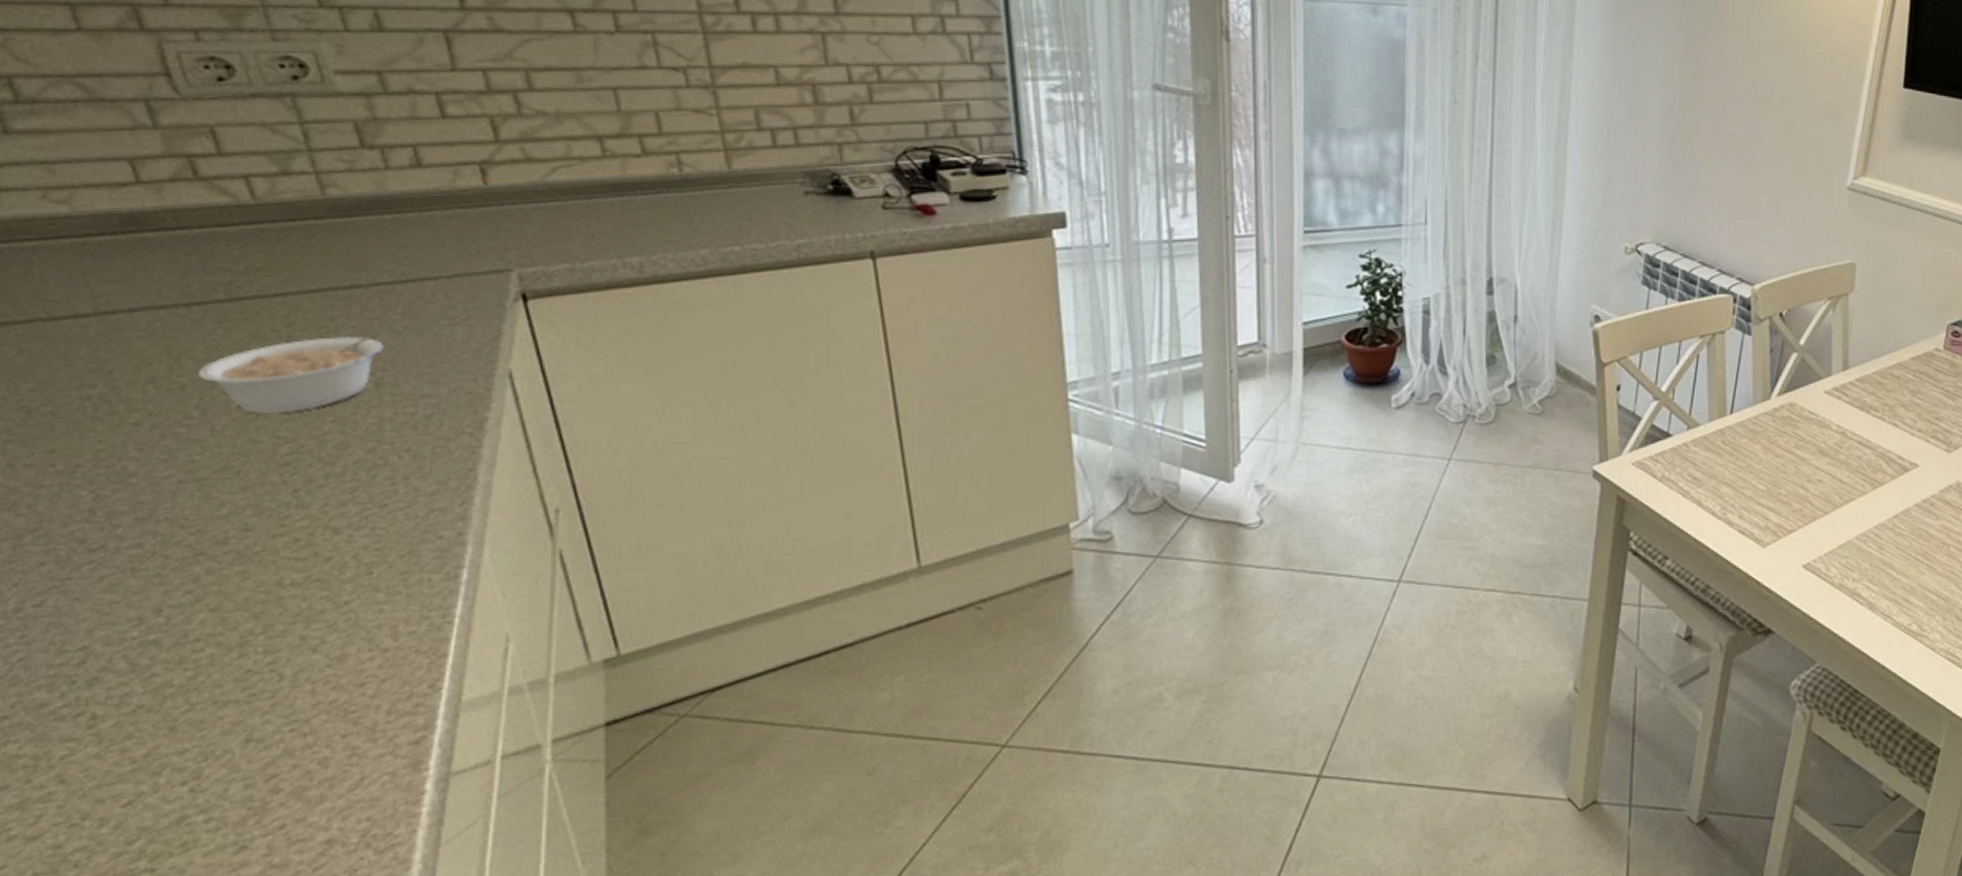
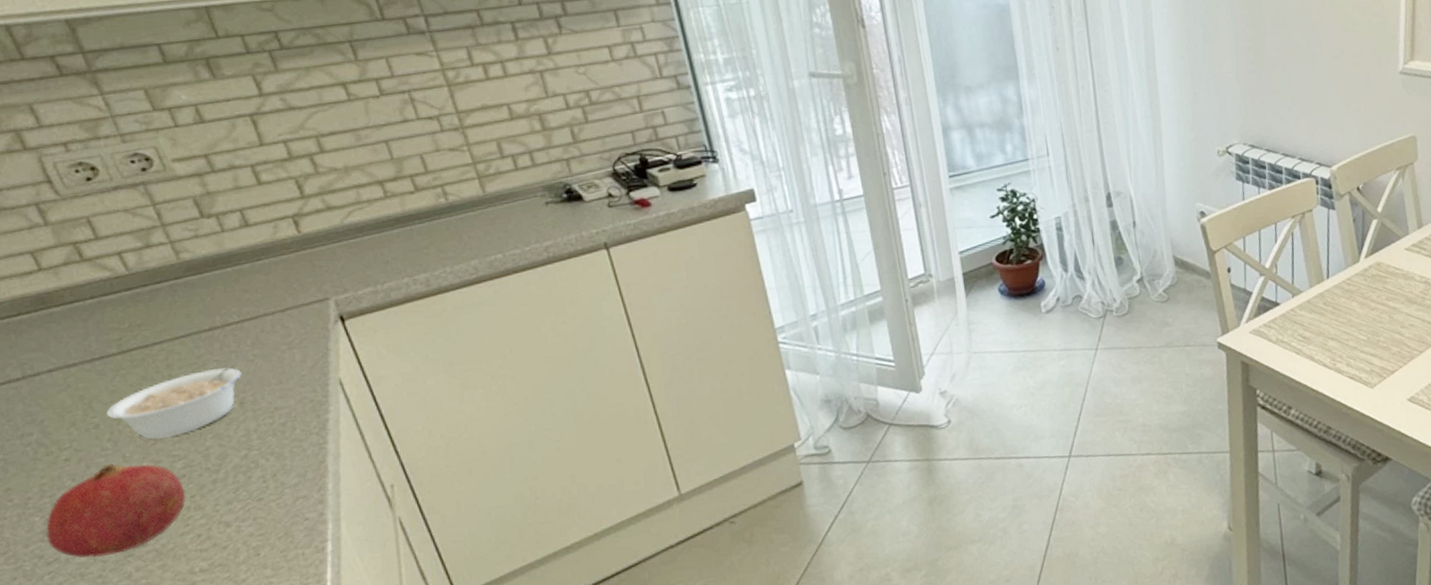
fruit: none [94,436,287,551] -> present [46,463,186,558]

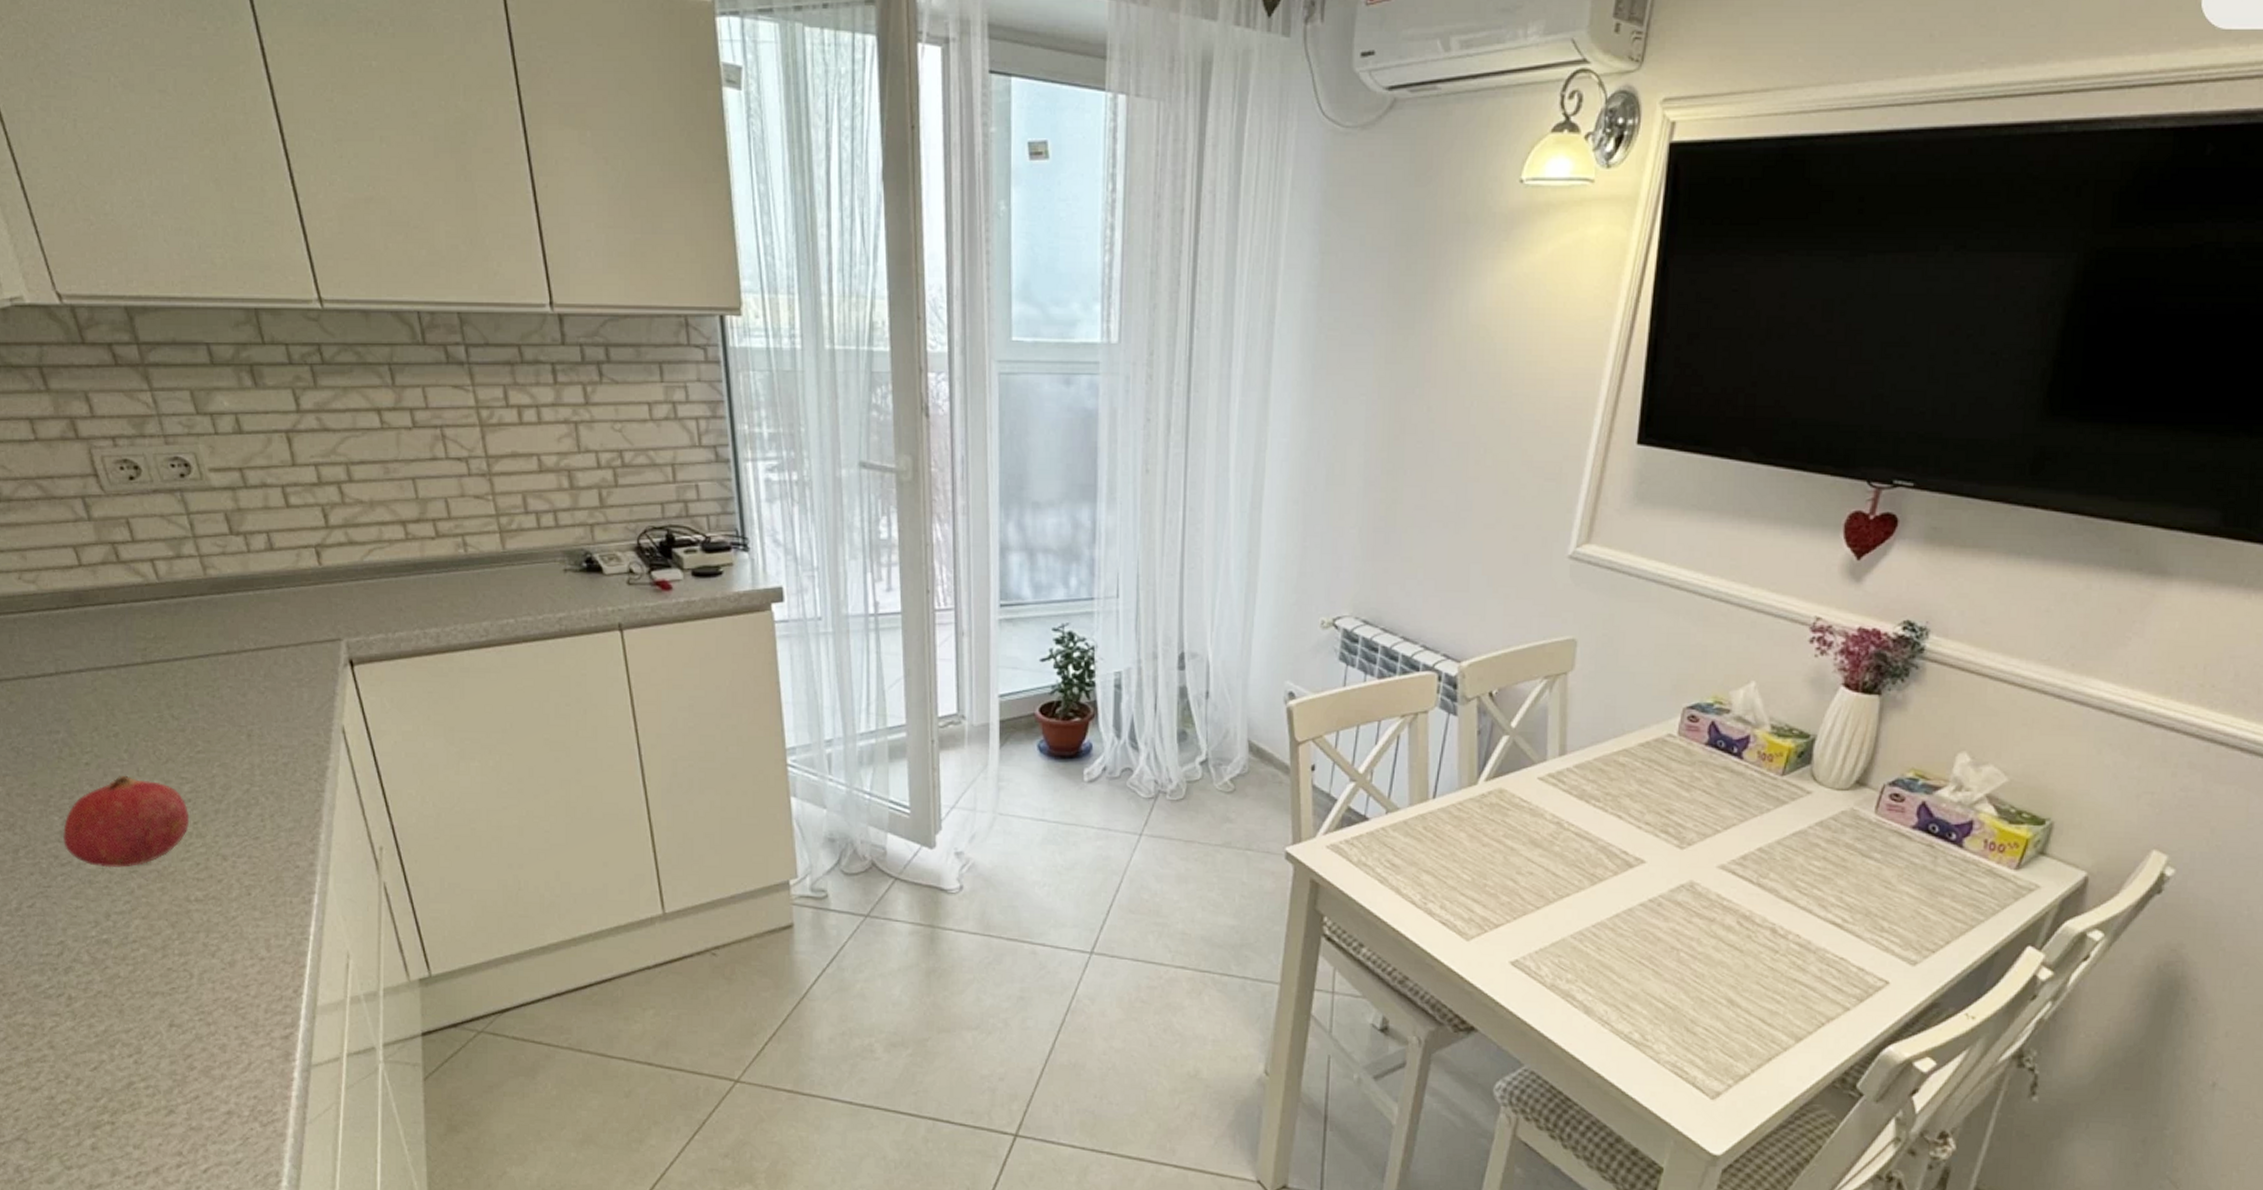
legume: present [106,352,249,440] -> none [126,683,261,758]

